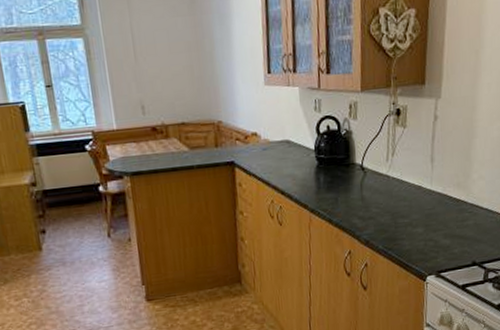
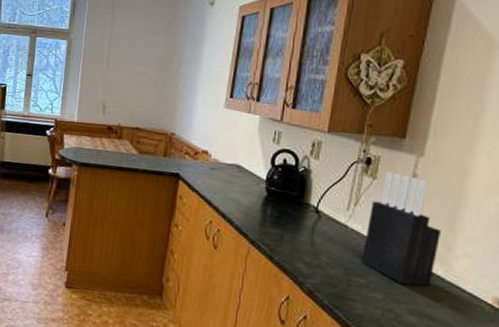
knife block: none [403,117,461,216] -> present [361,171,441,286]

